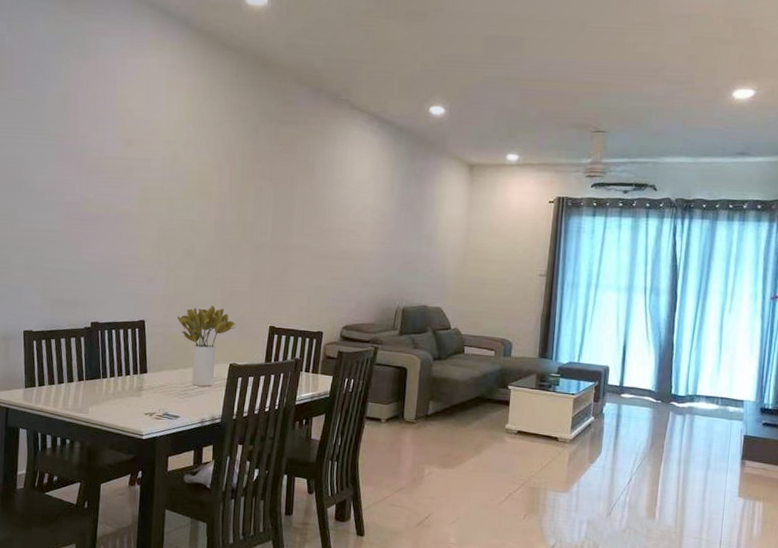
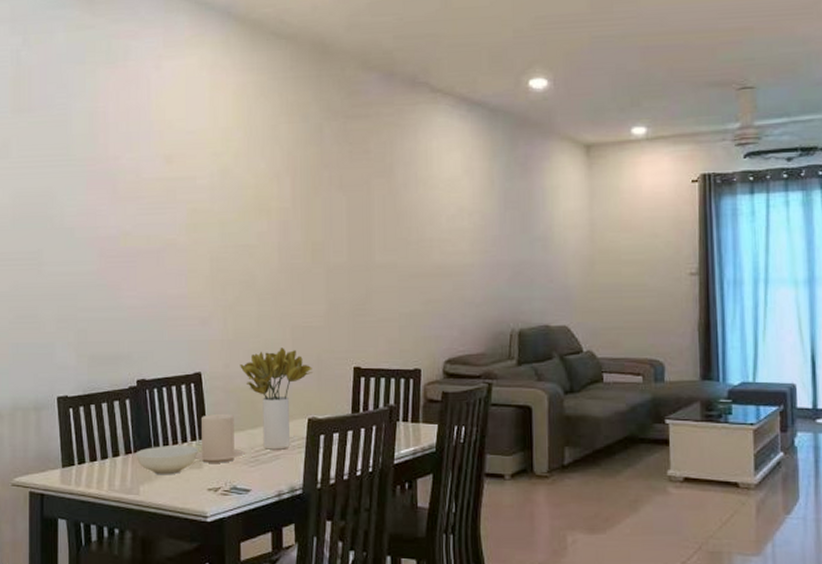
bowl: none [87,376,140,400] -> present [136,446,199,475]
candle: none [136,354,177,394] -> present [196,413,245,463]

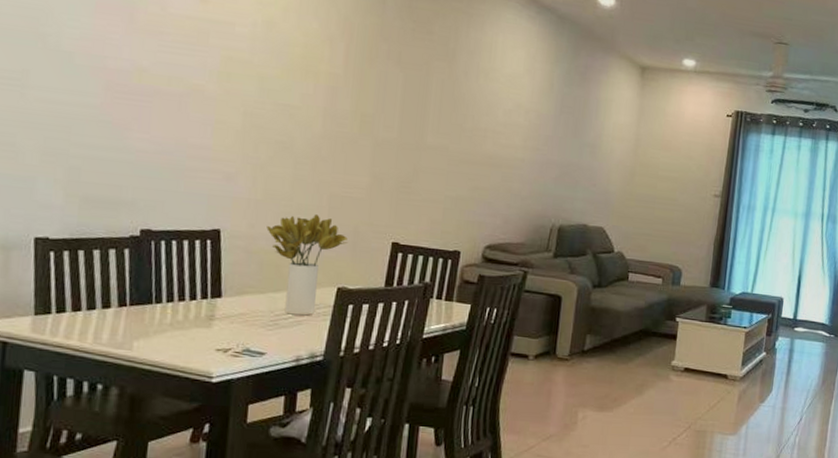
bowl: present [136,446,199,475] -> none [131,301,210,332]
candle: present [196,413,245,463] -> none [205,273,263,325]

